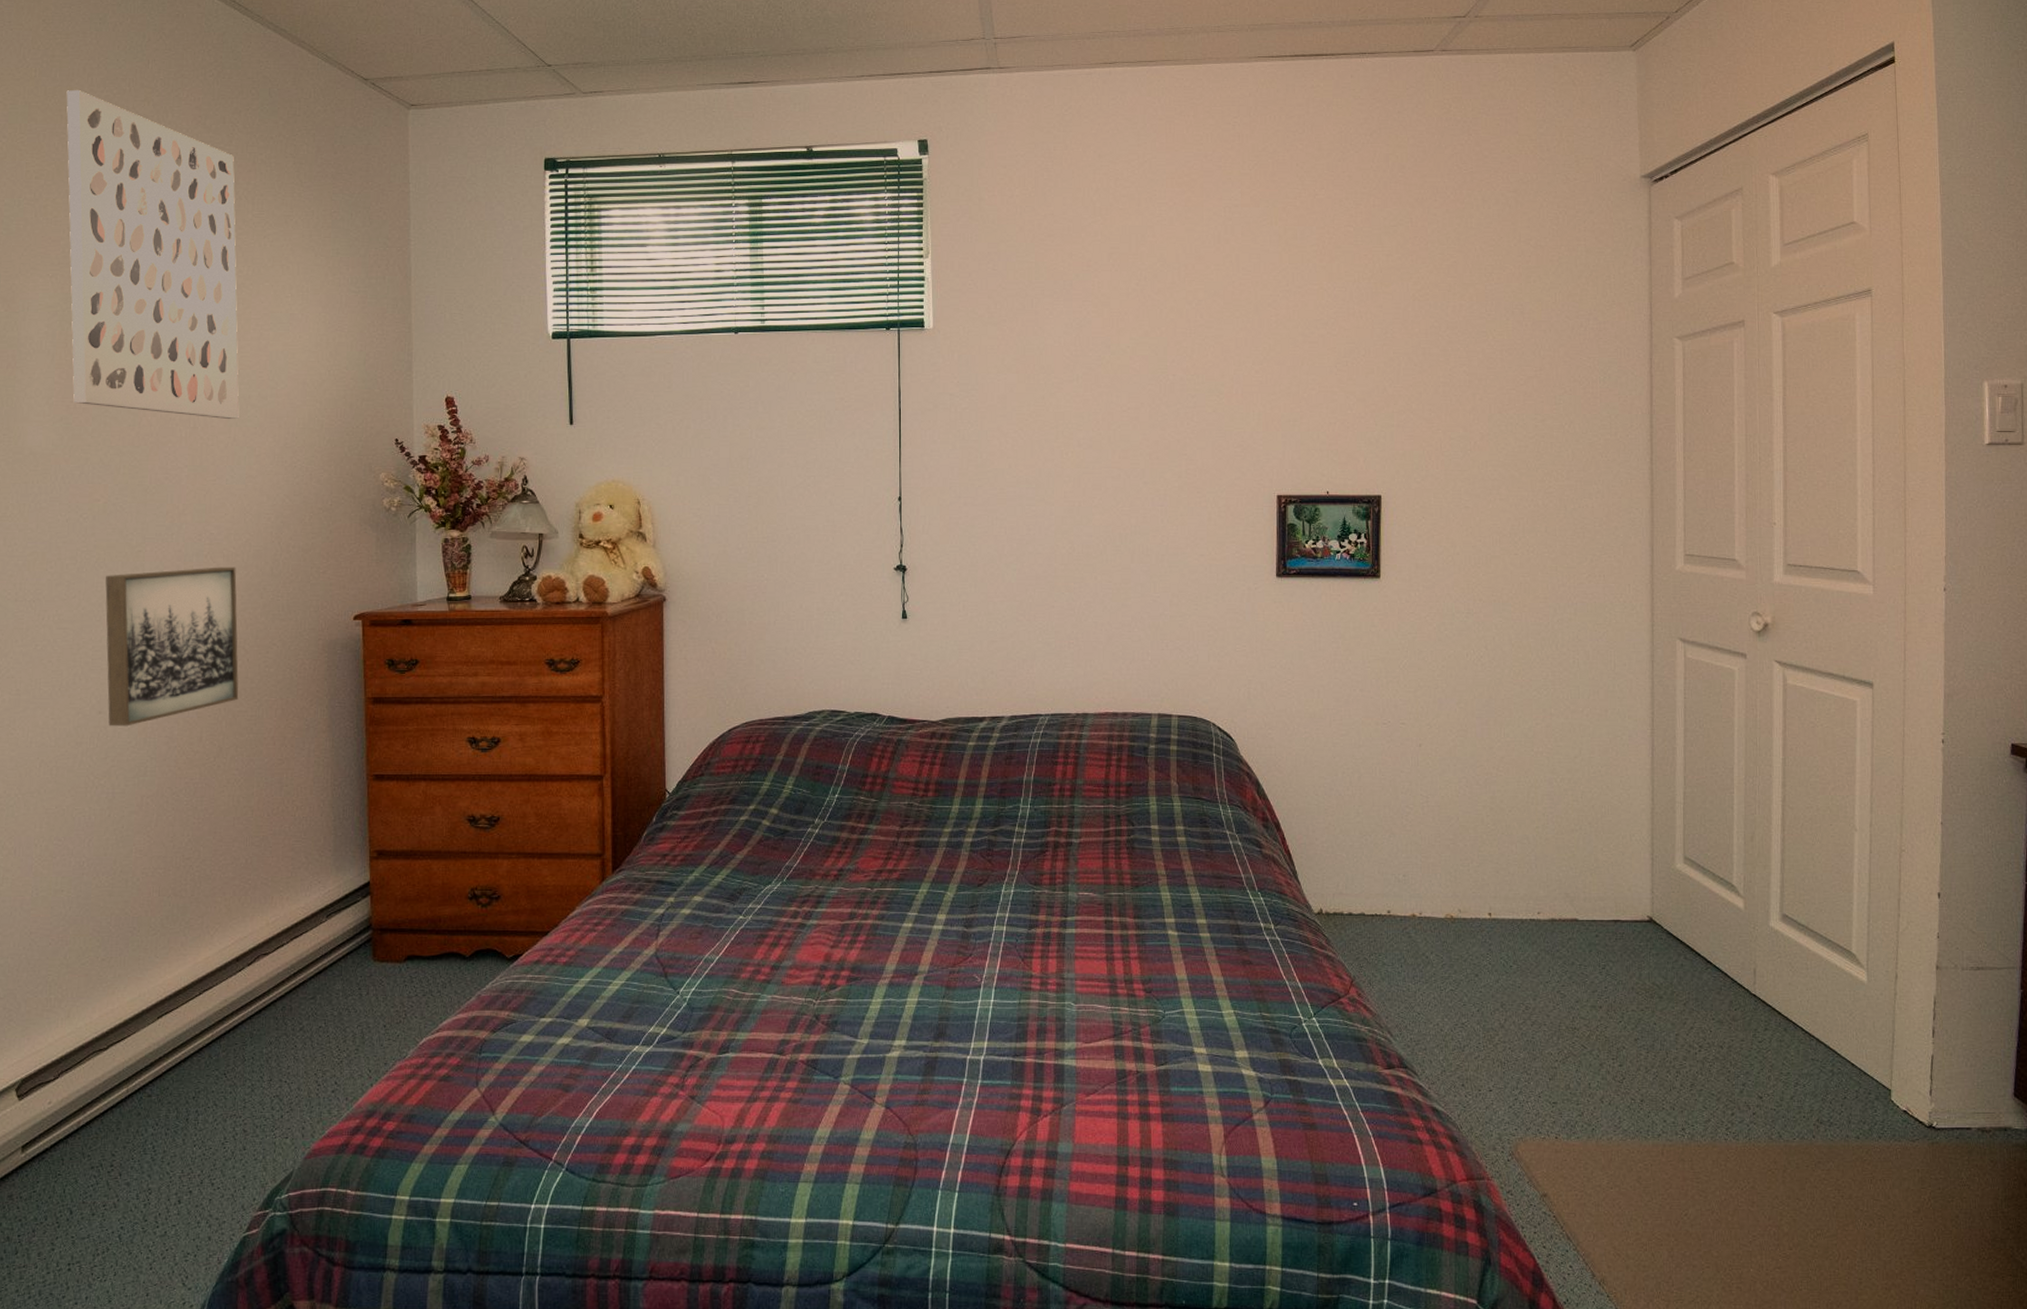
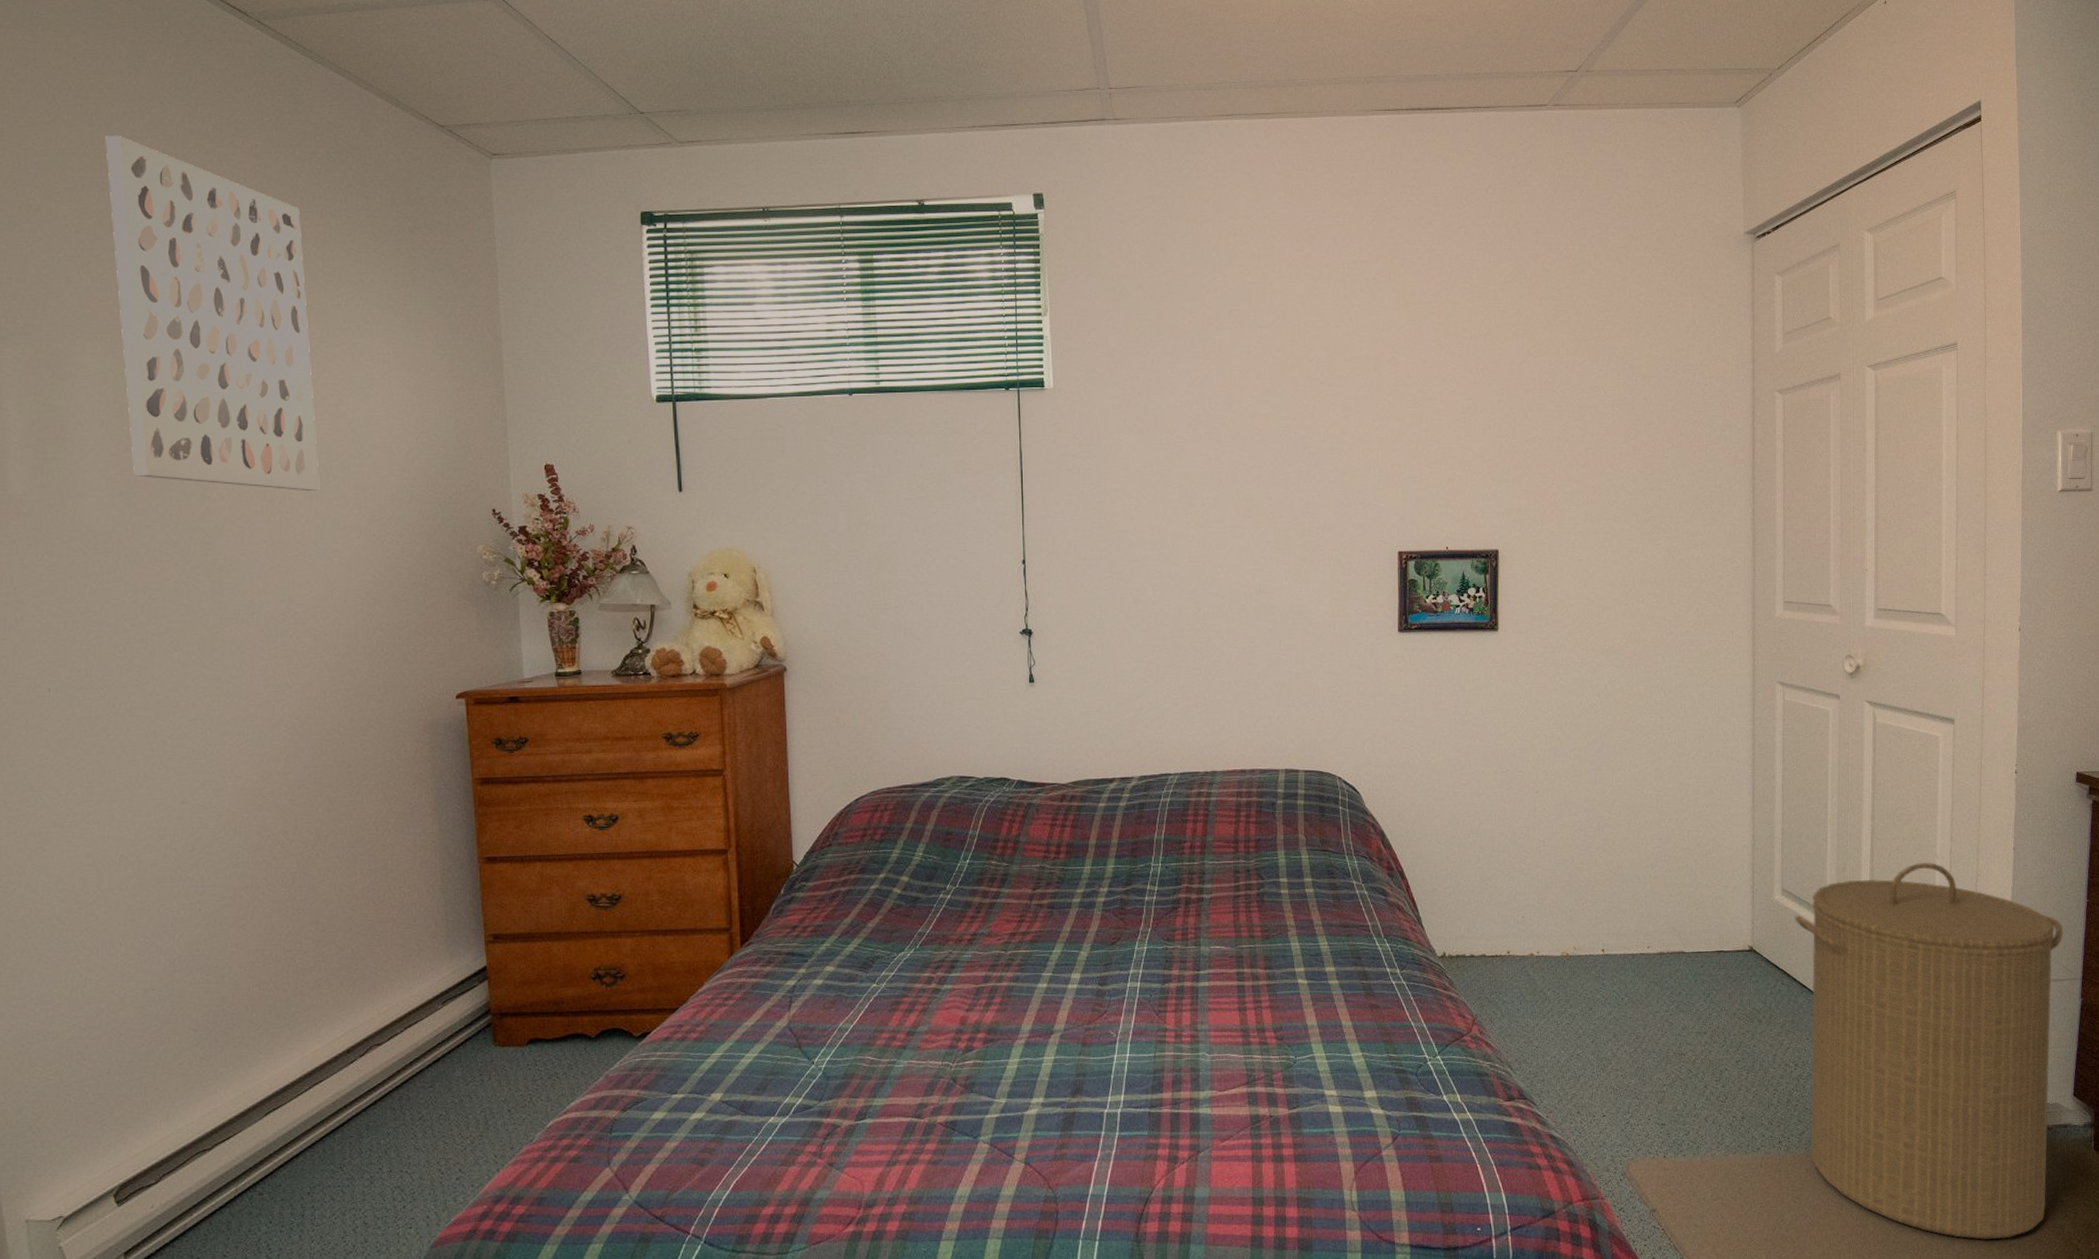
wall art: present [105,567,239,727] -> none [181,646,336,817]
laundry hamper: none [1697,834,2000,1250] -> present [1794,862,2064,1240]

